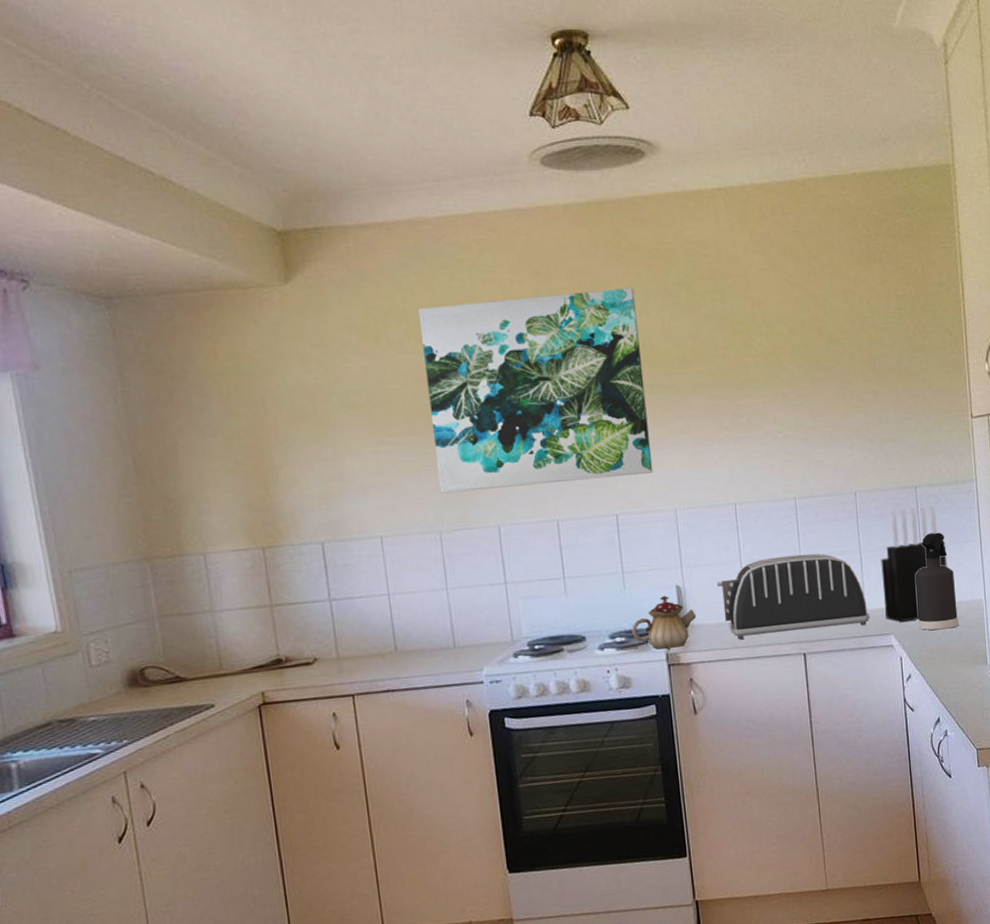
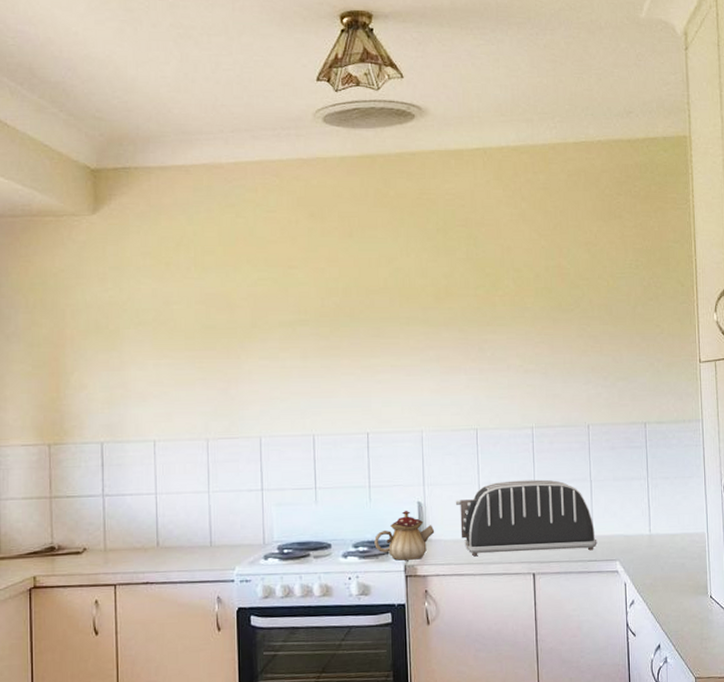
wall art: present [418,287,653,494] -> none [206,230,404,405]
knife block: present [881,504,947,622] -> none [610,440,673,549]
spray bottle: present [914,532,959,631] -> none [641,466,682,560]

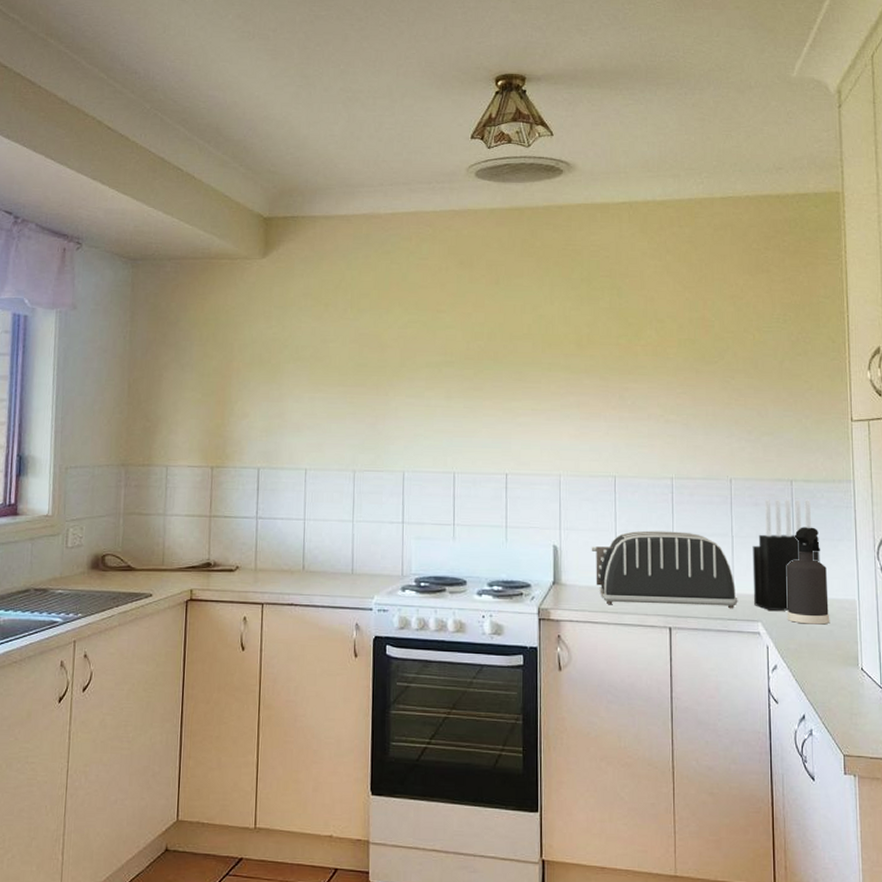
teapot: present [374,511,435,561] -> none [509,553,570,603]
knife block: none [610,440,673,549] -> present [752,499,820,611]
spray bottle: none [641,466,682,560] -> present [786,527,830,625]

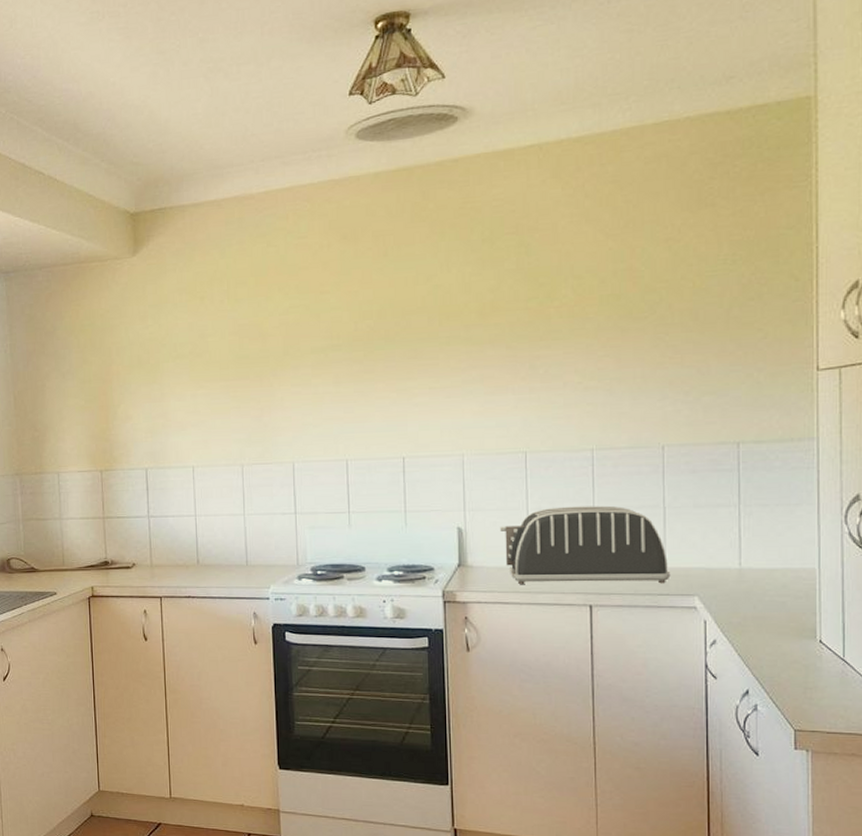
knife block: present [752,499,820,611] -> none [688,462,772,583]
spray bottle: present [786,527,830,625] -> none [729,492,783,596]

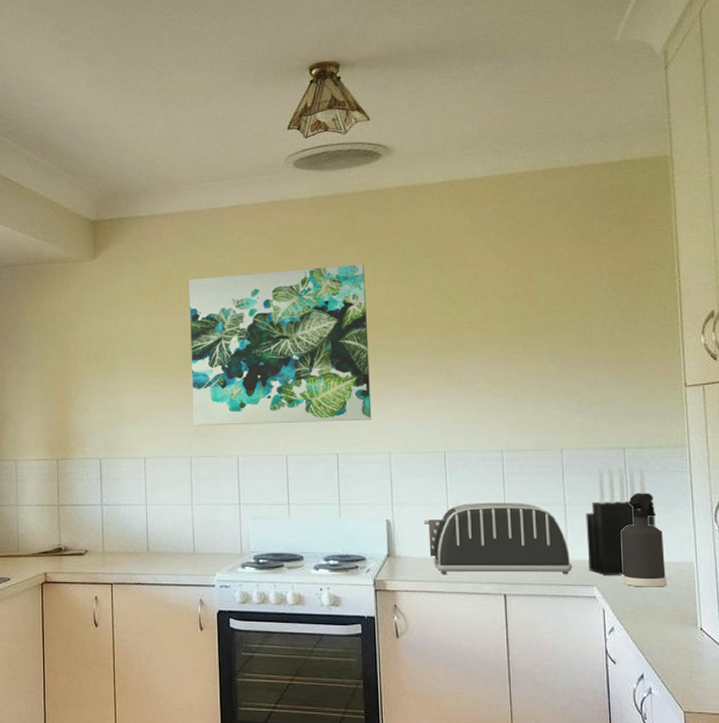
wall art: none [238,245,443,432] -> present [188,263,372,426]
knife block: none [688,462,772,583] -> present [586,466,656,575]
spray bottle: none [729,492,783,596] -> present [620,493,667,587]

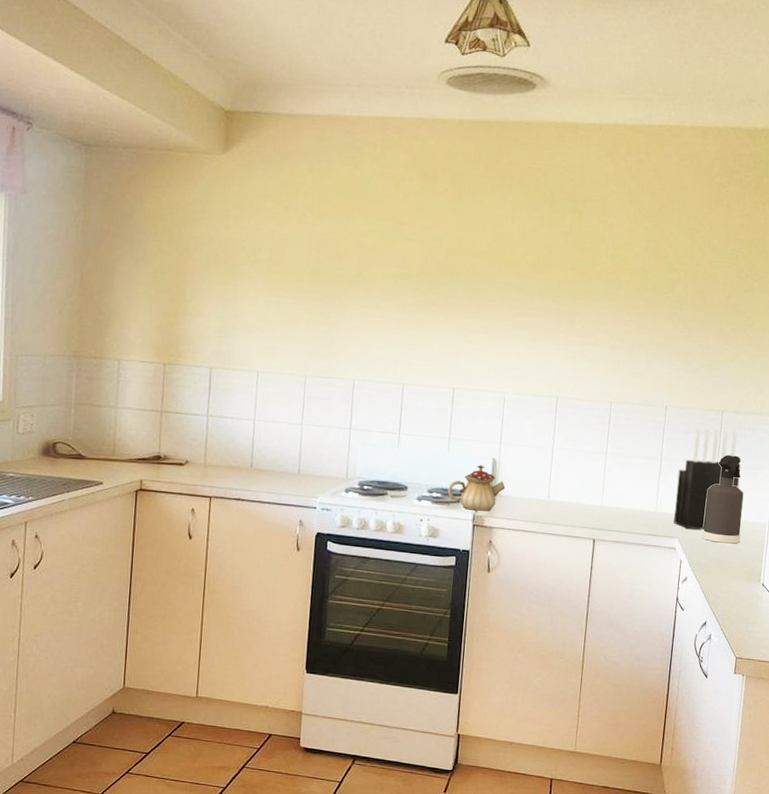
wall art: present [188,263,372,426] -> none [312,189,505,358]
teapot: none [344,528,404,575] -> present [447,465,506,512]
toaster: present [423,502,573,575] -> none [528,449,659,526]

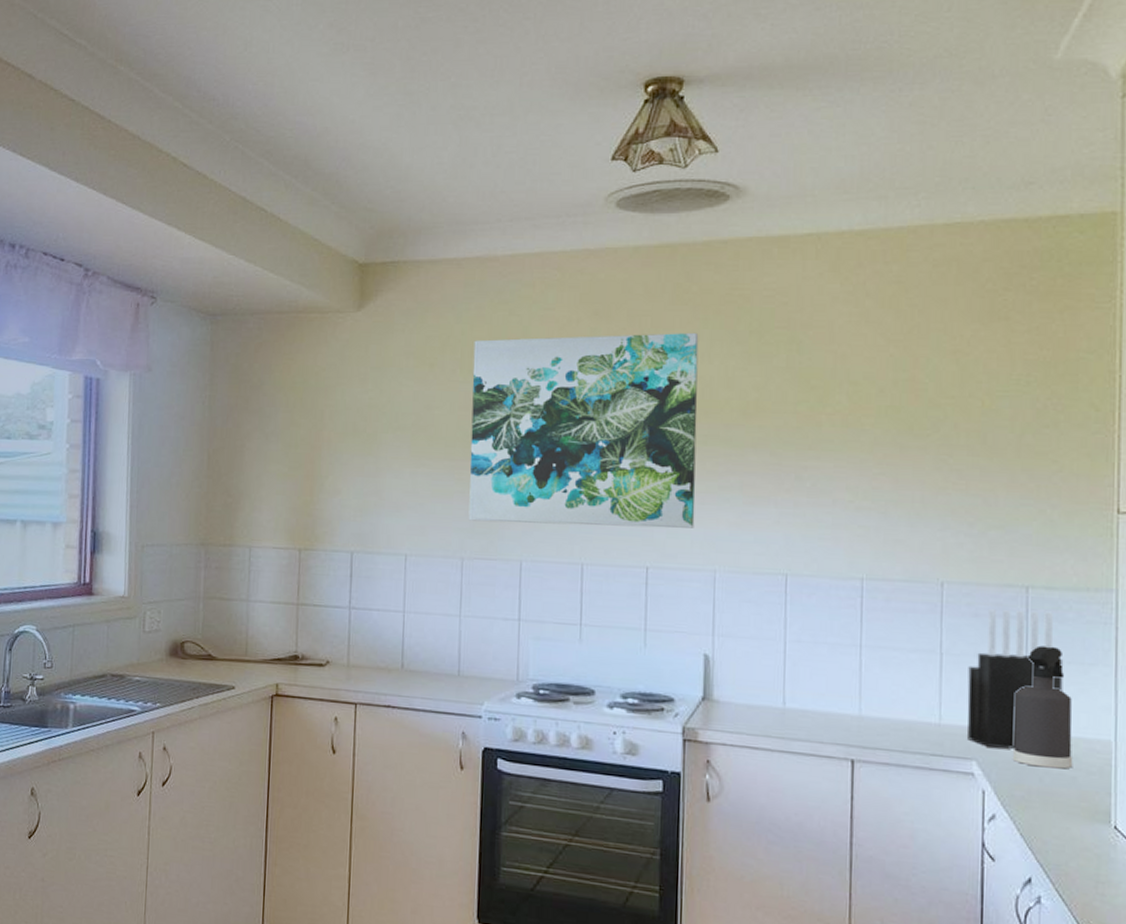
wall art: none [312,189,505,358] -> present [468,332,699,528]
teapot: present [447,465,506,512] -> none [647,663,724,723]

